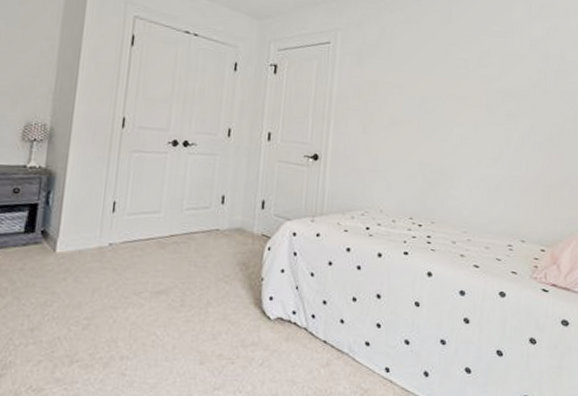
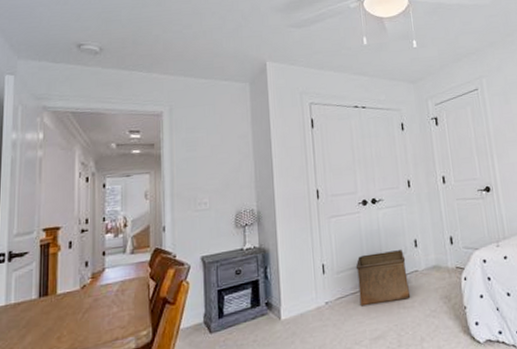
storage bin: none [147,200,208,258] -> present [355,250,411,307]

